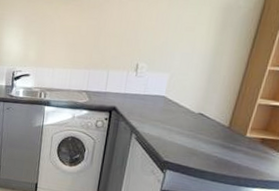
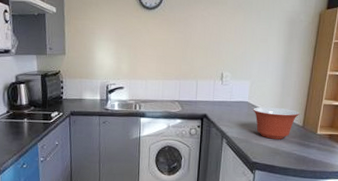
mixing bowl: none [169,102,227,140] -> present [253,106,300,139]

